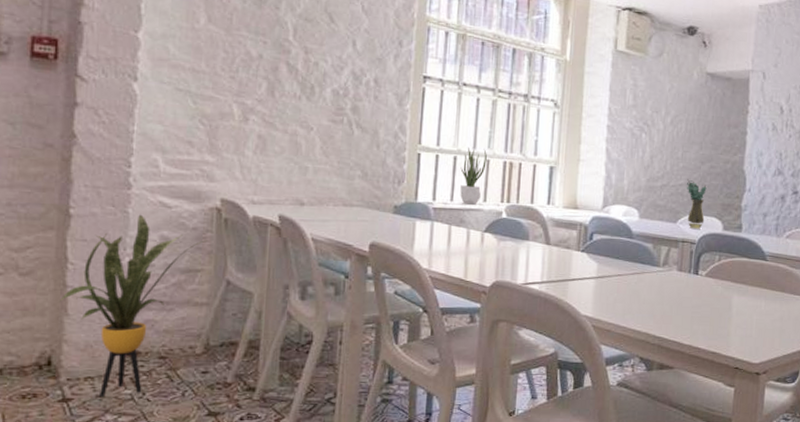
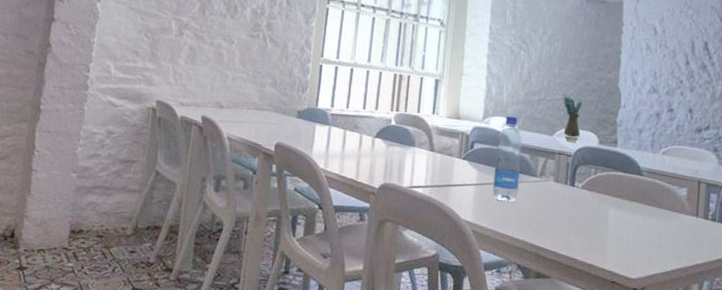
house plant: present [60,214,208,398] -> none [26,111,144,269]
potted plant: present [460,148,487,205] -> none [355,61,380,112]
bottle: none [614,203,645,294] -> present [493,115,523,202]

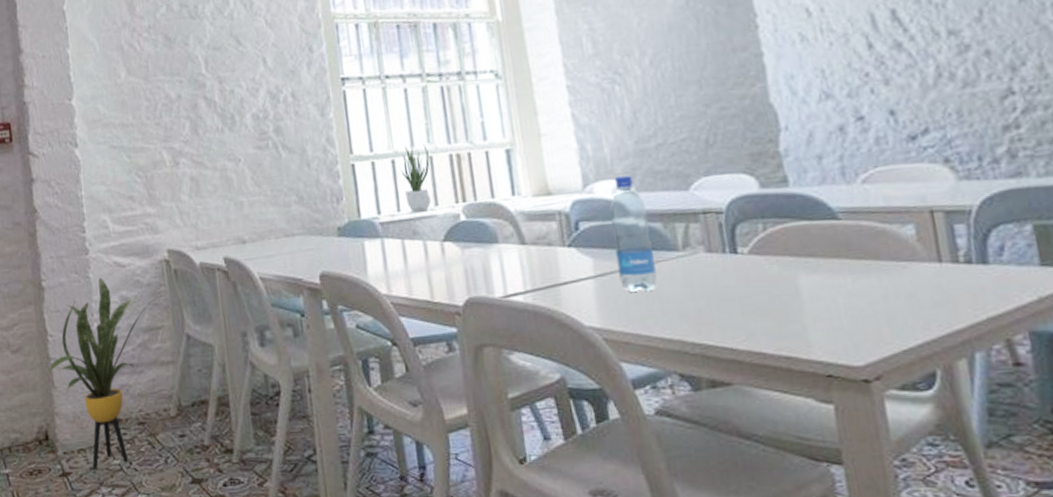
house plant: none [26,111,144,269] -> present [46,277,163,470]
potted plant: none [355,61,380,112] -> present [401,145,431,213]
vase: present [563,94,582,142] -> none [691,130,730,194]

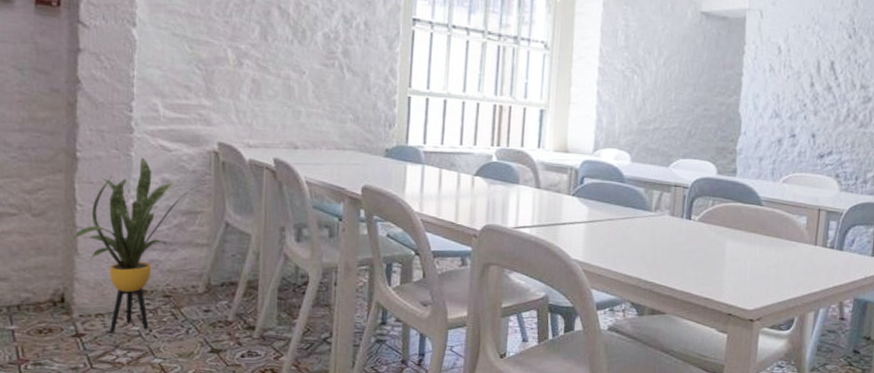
potted plant: present [401,145,431,213] -> none [450,91,477,148]
bottle: present [609,175,657,293] -> none [605,147,636,239]

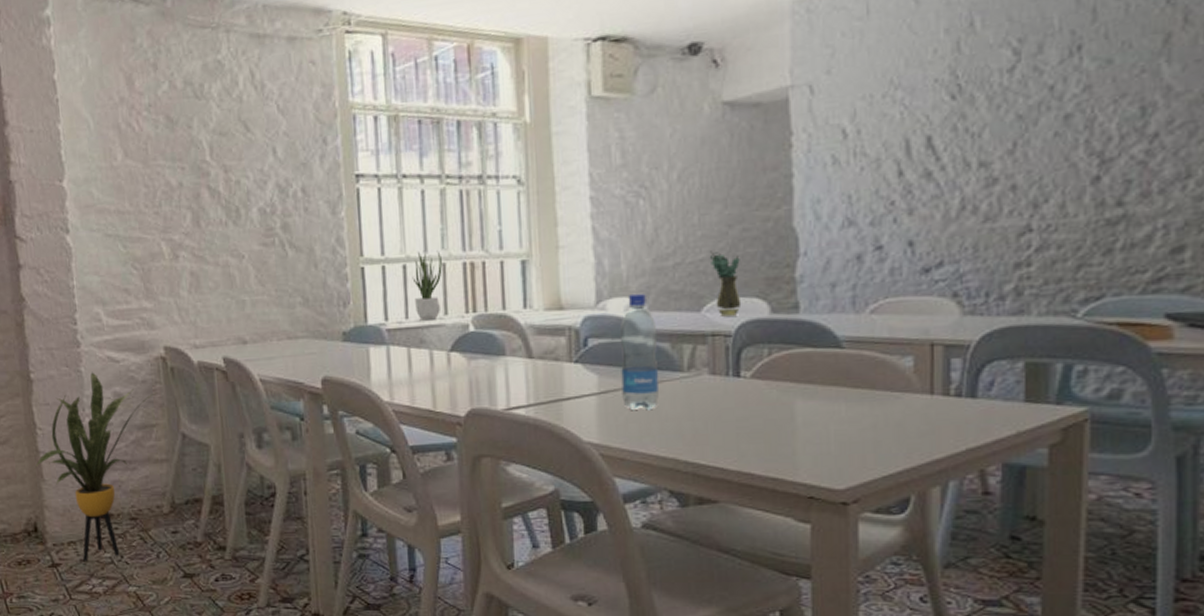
potted plant: none [450,91,477,148] -> present [412,251,442,321]
bottle: none [605,147,636,239] -> present [619,293,660,411]
vase: none [680,122,700,173] -> present [710,251,742,317]

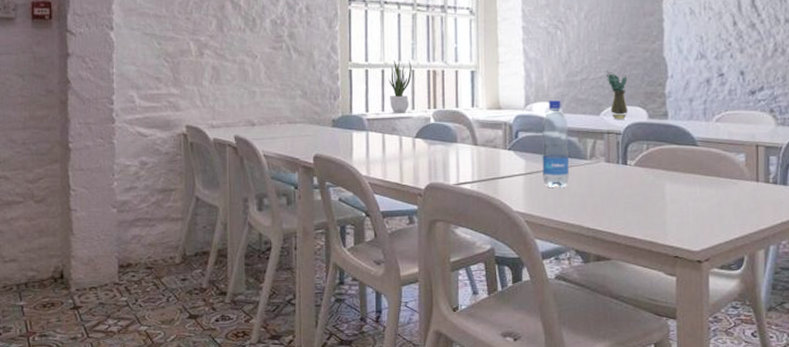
house plant: present [35,372,158,562] -> none [66,144,178,305]

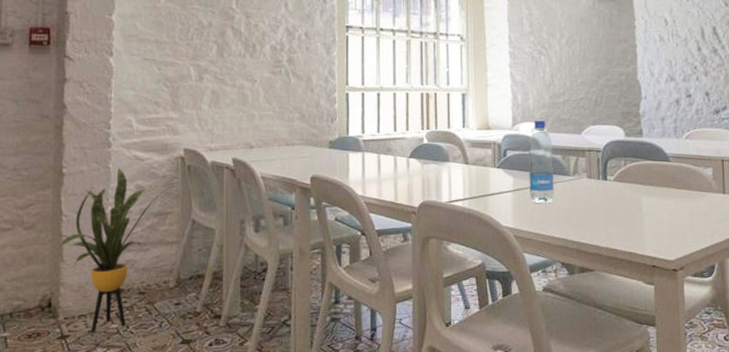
house plant: none [66,144,178,305] -> present [57,168,175,333]
potted plant: present [388,60,412,113] -> none [384,84,406,134]
vase: present [607,71,628,120] -> none [587,93,607,138]

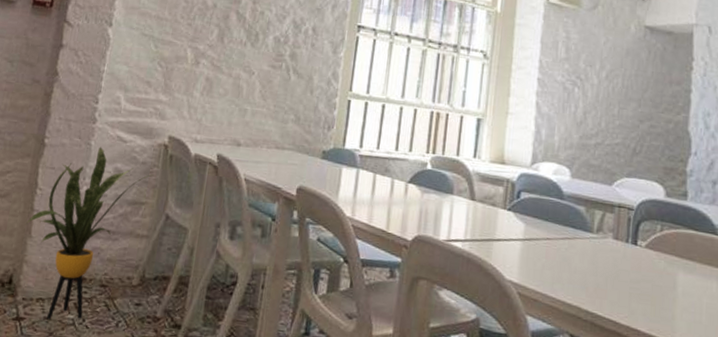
bottle: present [528,120,555,204] -> none [542,161,577,262]

